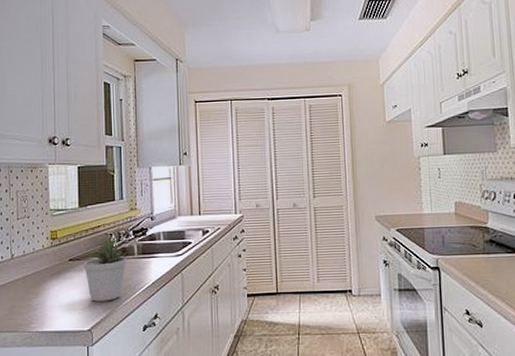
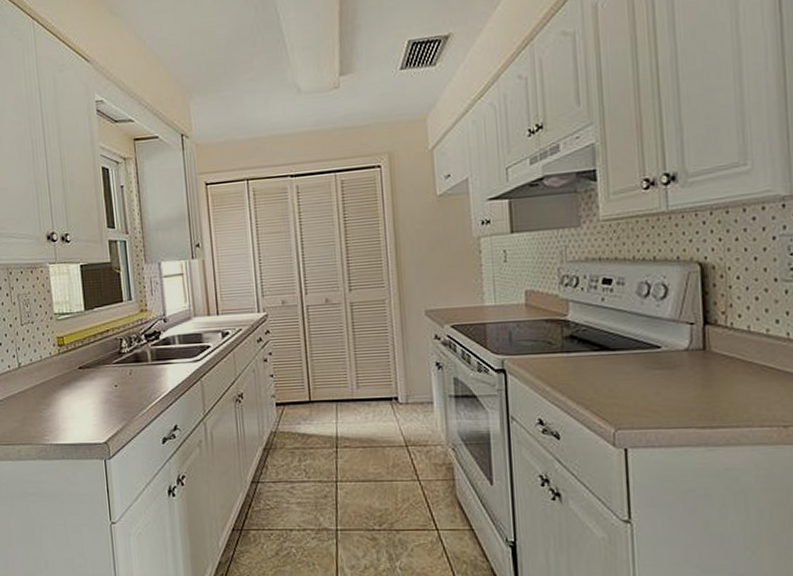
potted plant: present [84,234,130,302] -> none [94,338,144,412]

